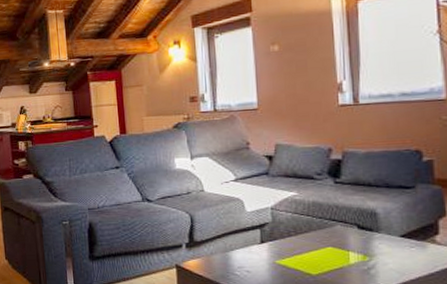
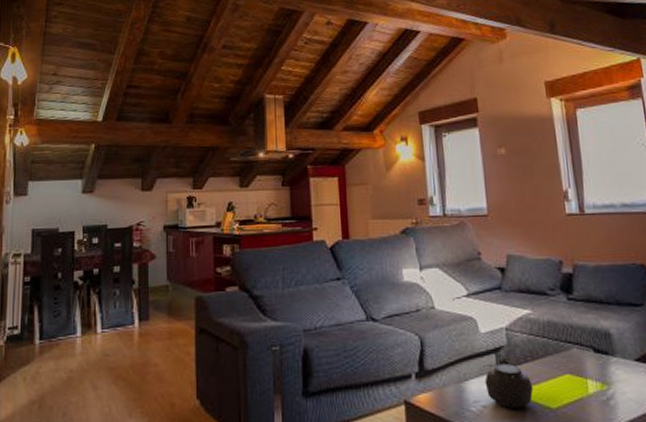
teapot: none [248,232,295,275] -> present [483,357,534,410]

